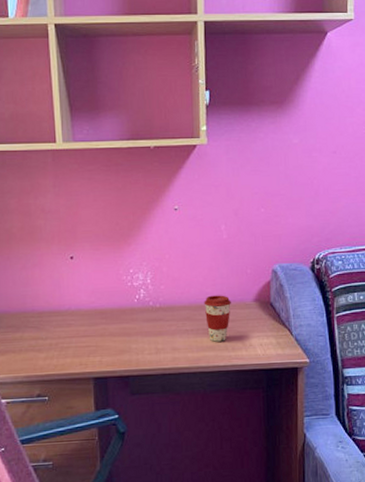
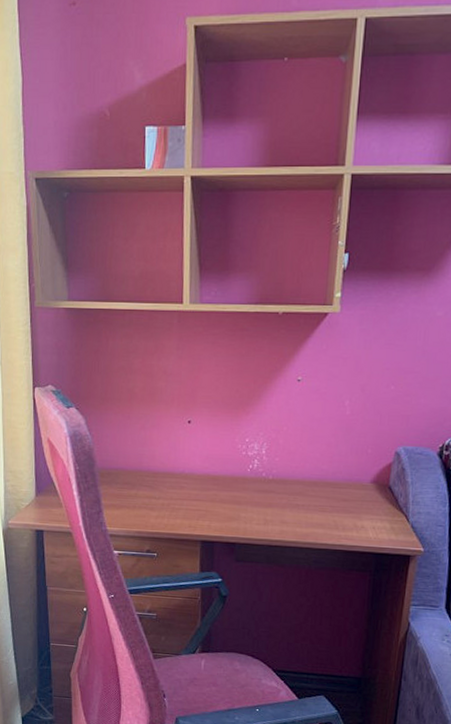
coffee cup: present [204,295,231,342] -> none [318,472,347,520]

